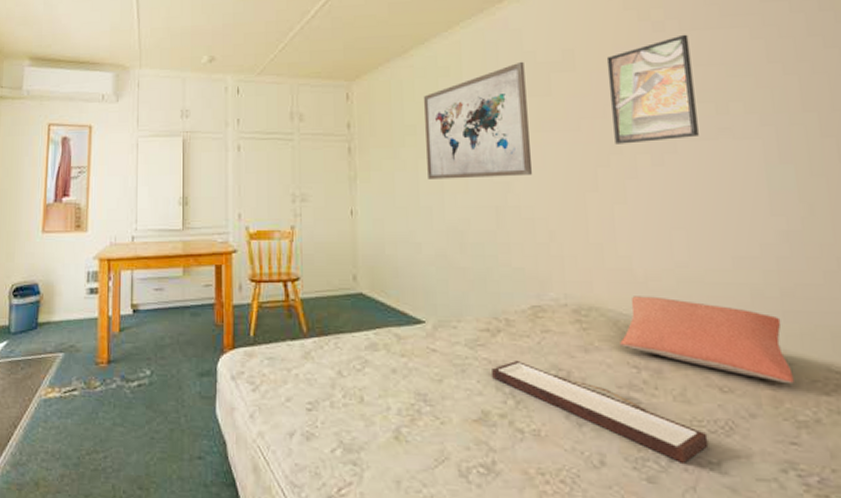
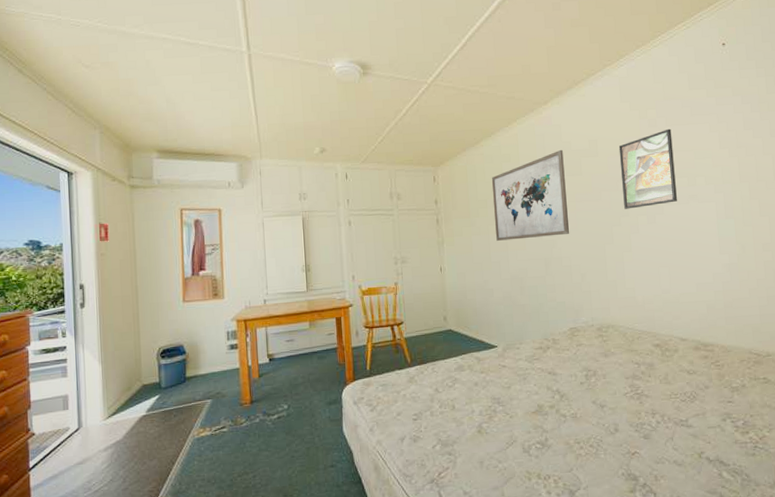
tray: present [492,361,709,463] -> none [544,368,681,423]
pillow: present [620,296,794,384] -> none [627,314,731,365]

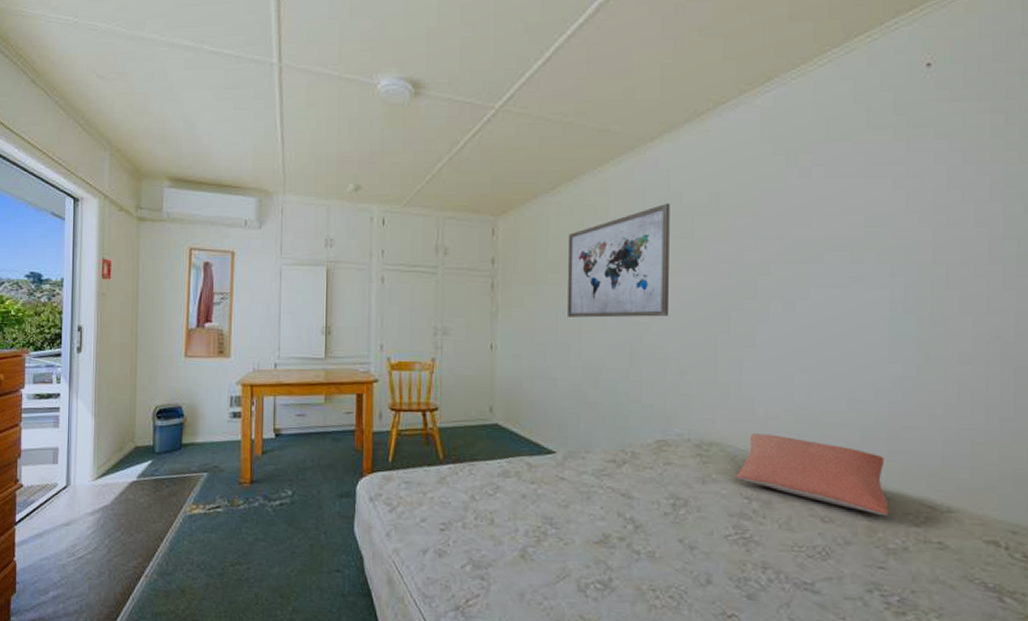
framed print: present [618,128,677,209] -> none [750,182,833,289]
pillow: none [627,314,731,365] -> present [736,433,889,516]

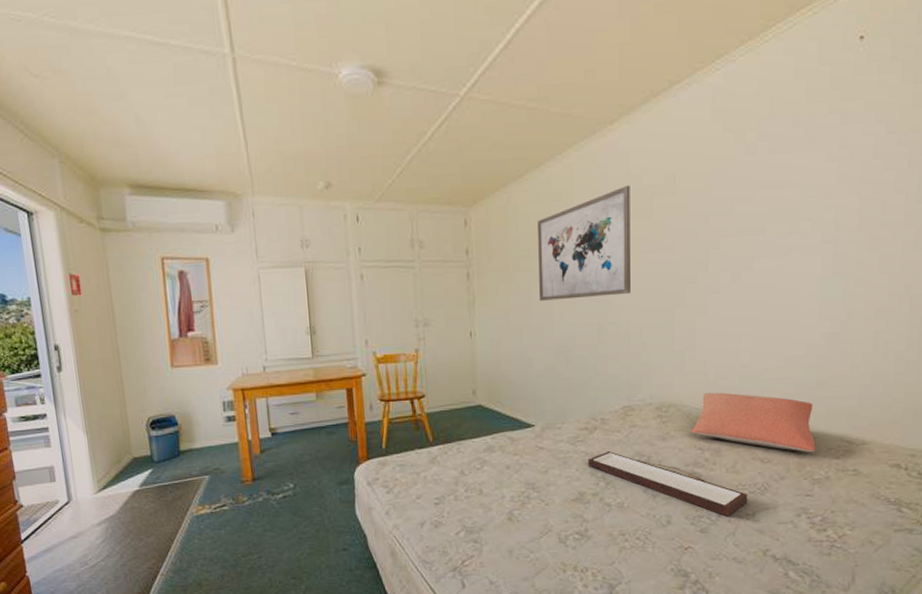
tray: none [615,490,806,583] -> present [588,451,748,517]

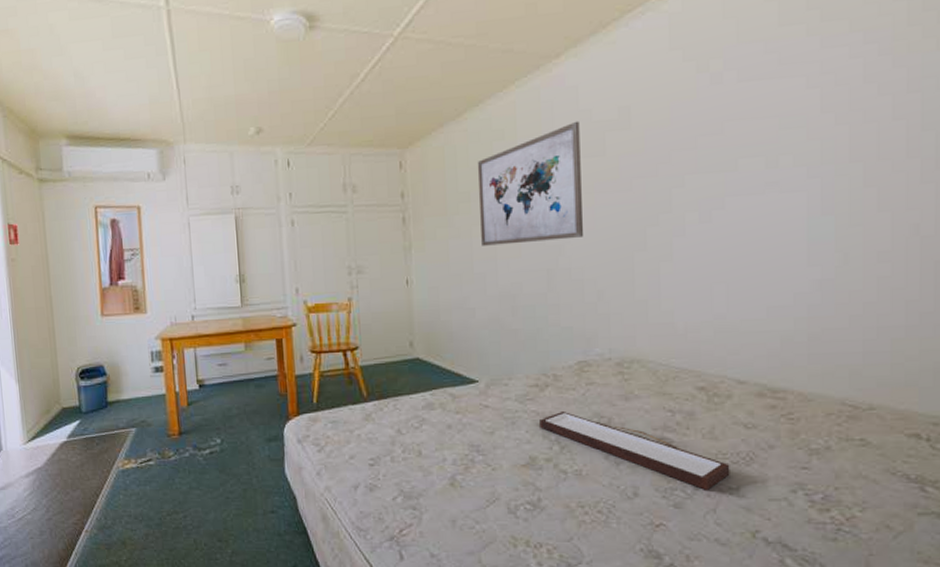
pillow: present [691,392,816,453] -> none [658,347,811,418]

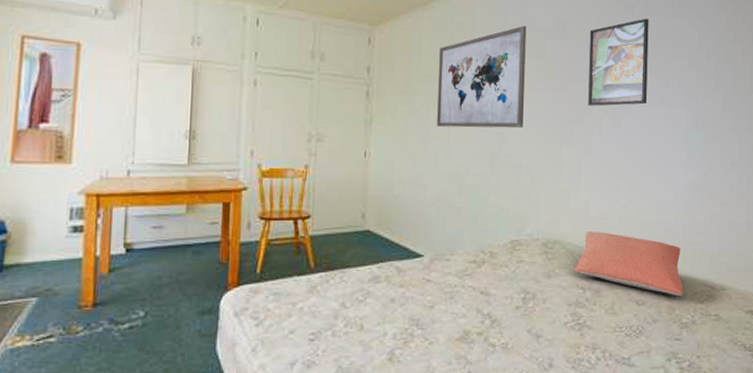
tray: present [540,412,730,490] -> none [475,287,625,360]
pillow: none [658,347,811,418] -> present [574,231,683,297]
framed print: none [662,85,747,203] -> present [588,18,649,106]

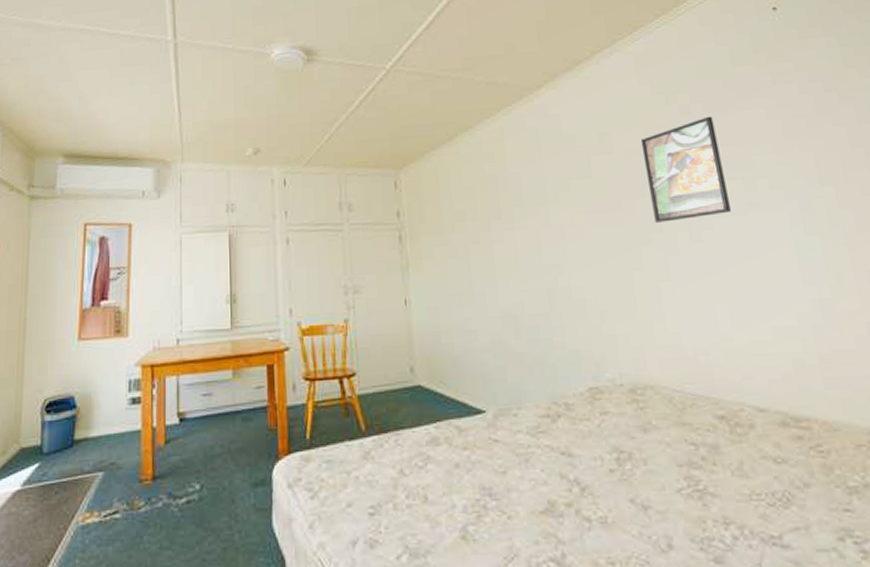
wall art: present [437,25,526,129] -> none [470,145,581,265]
pillow: present [574,231,683,297] -> none [676,371,841,451]

